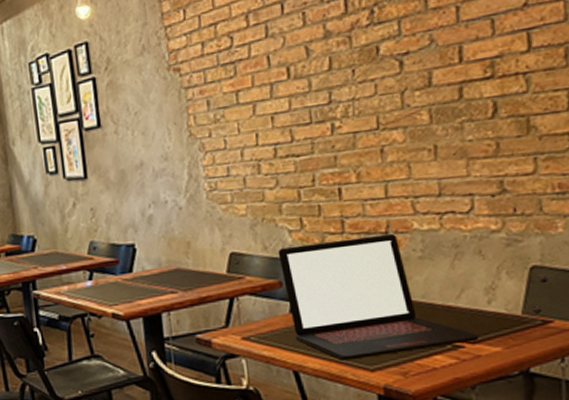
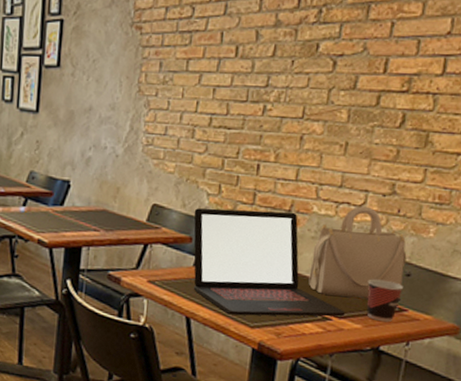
handbag: none [423,211,541,320] -> present [308,206,407,300]
cup: none [497,291,543,340] -> present [367,279,404,322]

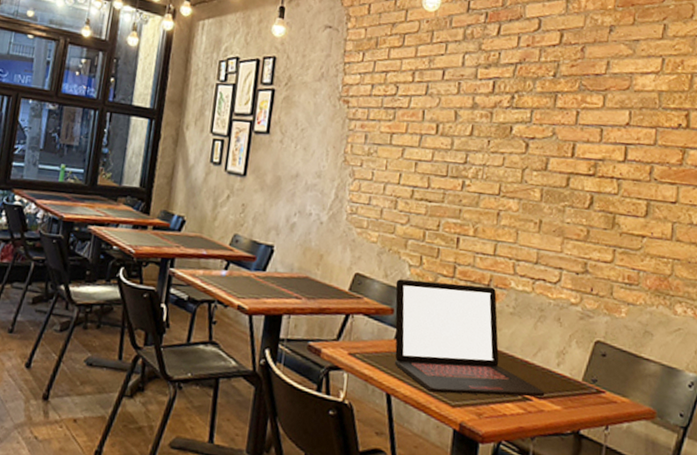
handbag: present [308,206,407,300] -> none [508,283,601,381]
cup: present [367,279,404,322] -> none [565,358,601,404]

